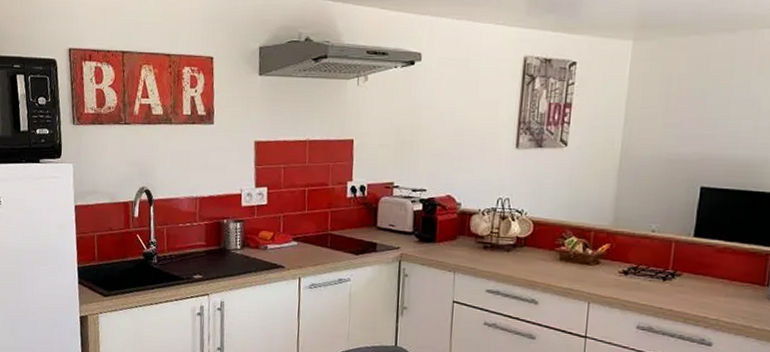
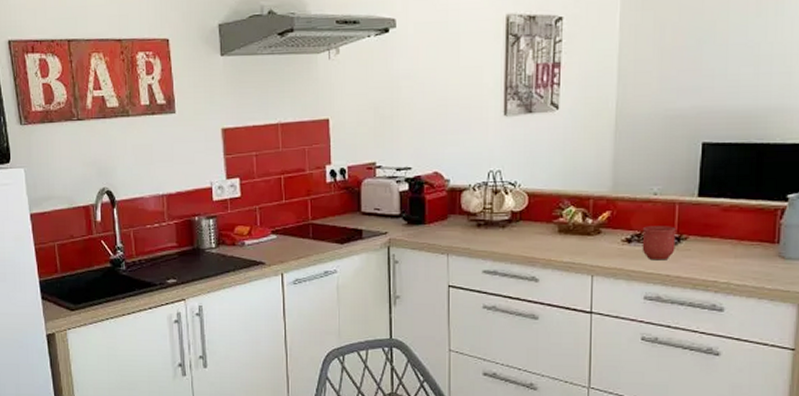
mug: none [637,260,671,294] -> present [642,226,676,261]

